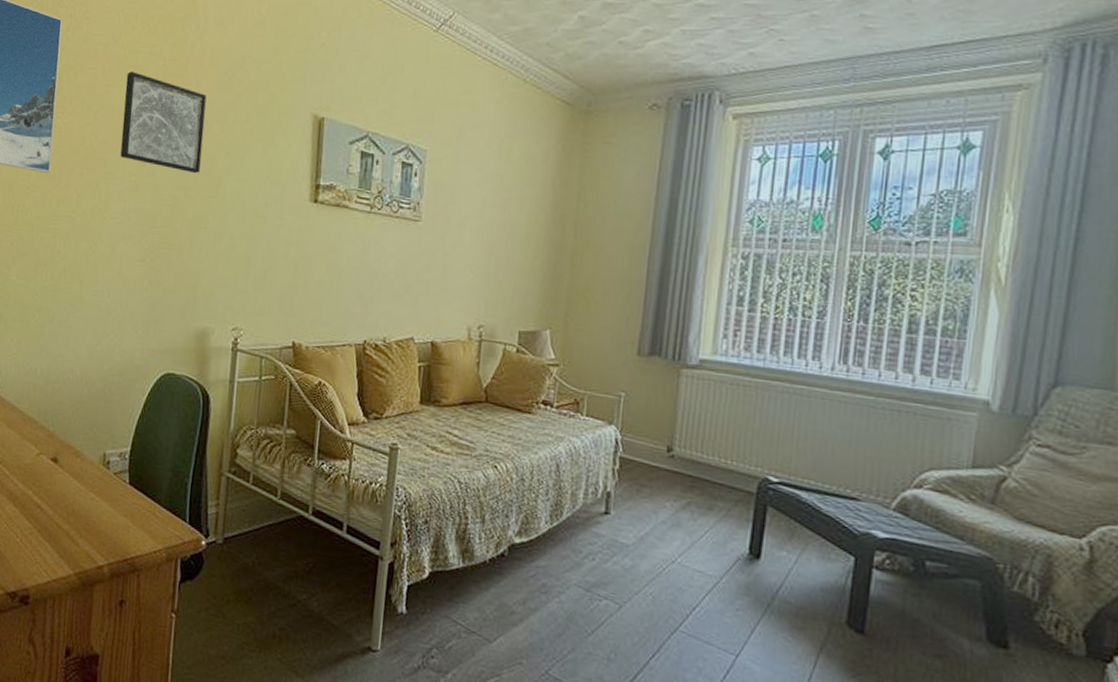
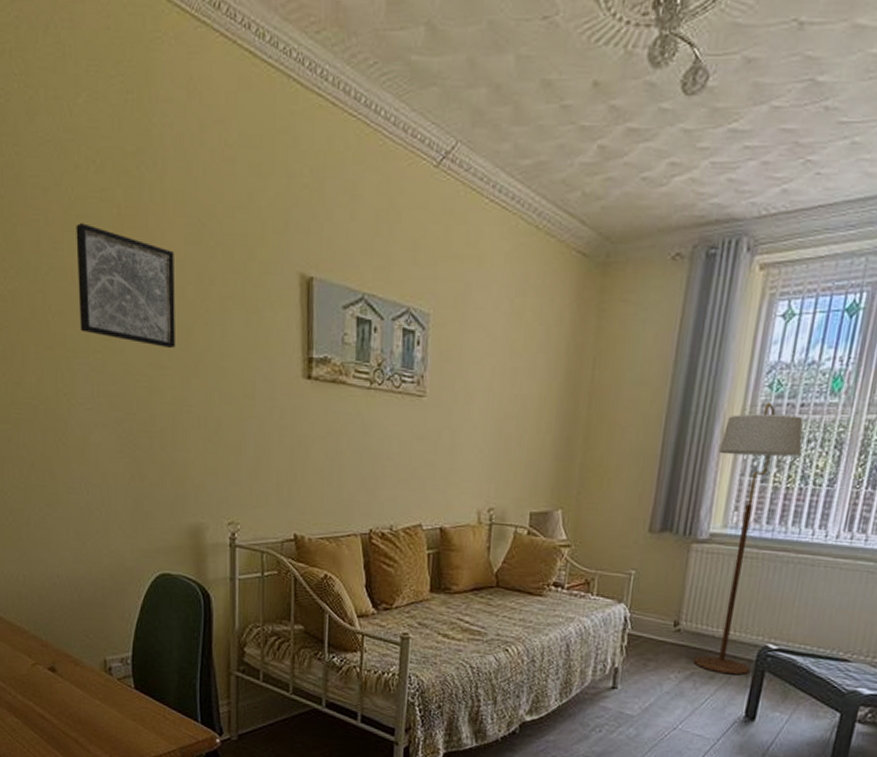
floor lamp: none [689,237,788,508] -> present [693,402,804,675]

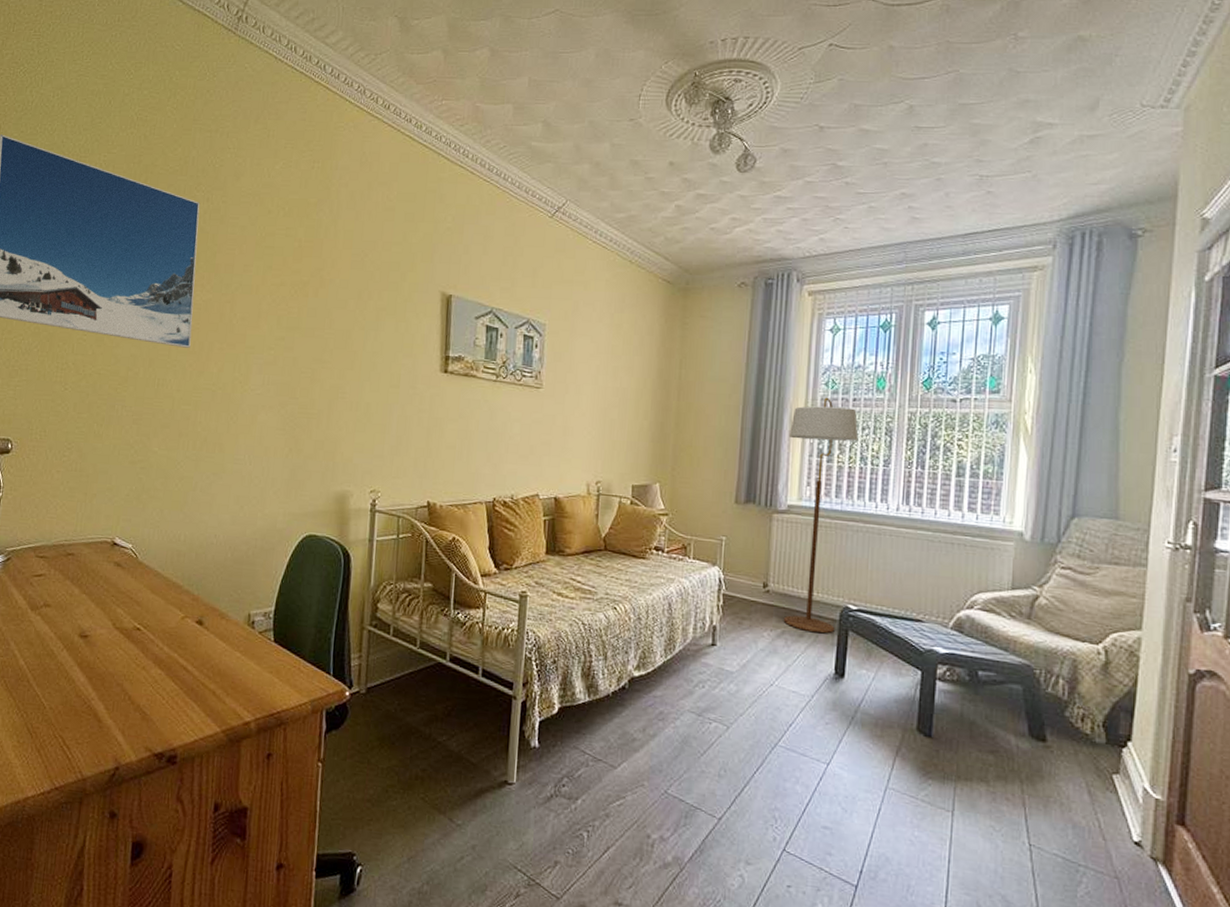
wall art: present [76,223,175,349] -> none [259,252,341,348]

